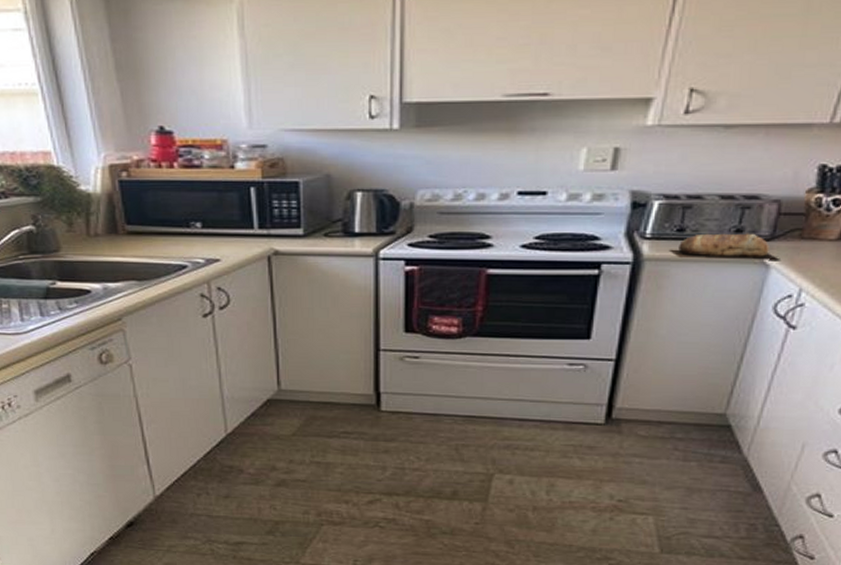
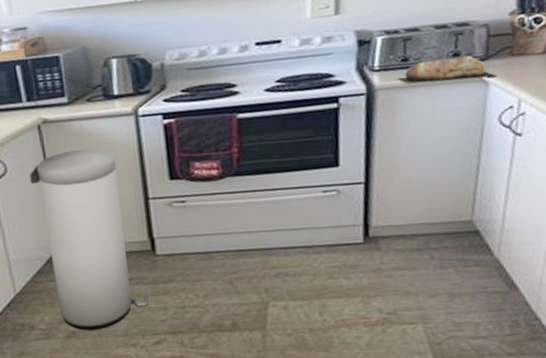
pedal bin: none [254,289,367,481] -> present [30,149,149,331]

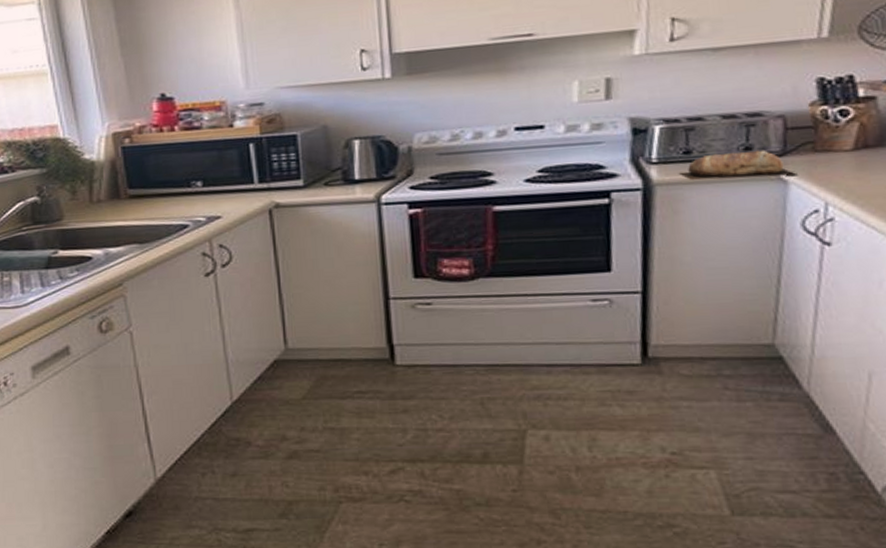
pedal bin: present [30,149,149,331] -> none [257,238,385,451]

